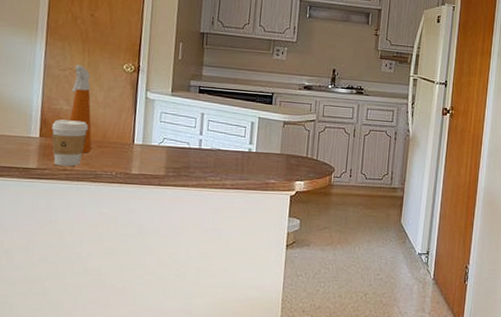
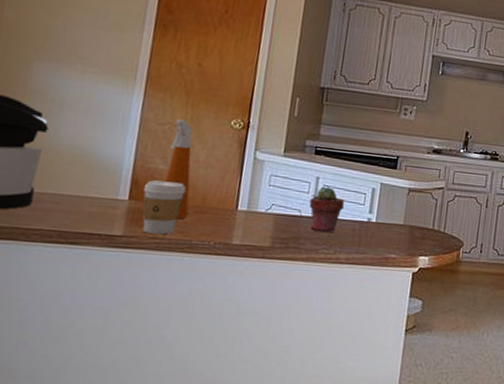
potted succulent: none [196,121,227,162] -> present [309,186,344,233]

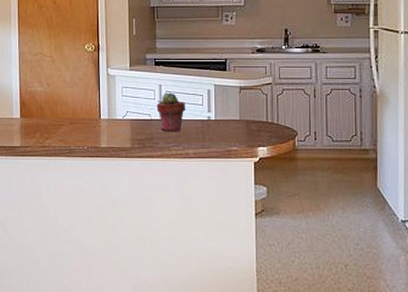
coffee cup: present [141,180,187,235] -> none [29,100,60,143]
spray bottle: present [166,119,193,220] -> none [43,49,65,130]

